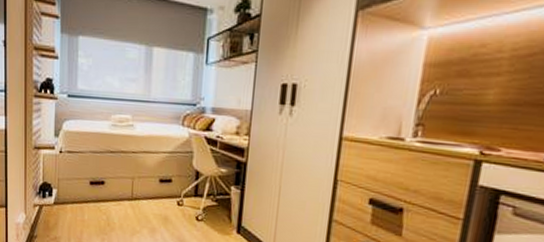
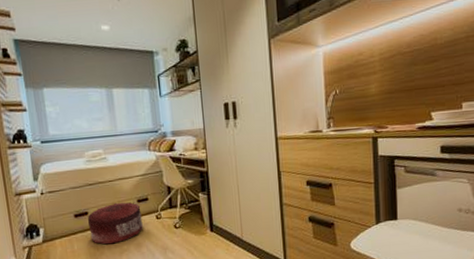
pouf: none [103,177,162,223] -> present [88,202,143,245]

